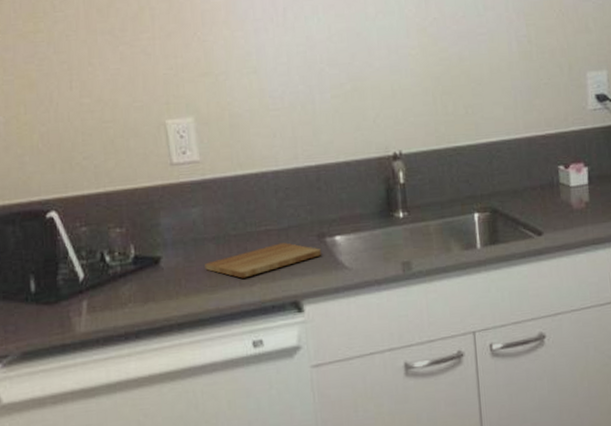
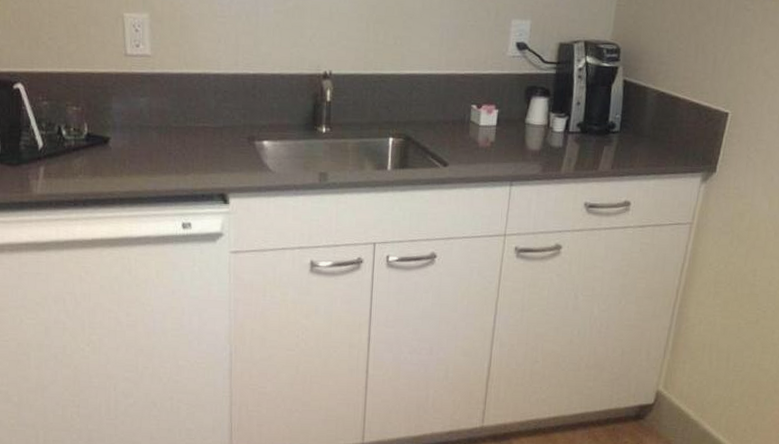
cutting board: present [205,242,322,278] -> none [147,140,251,167]

